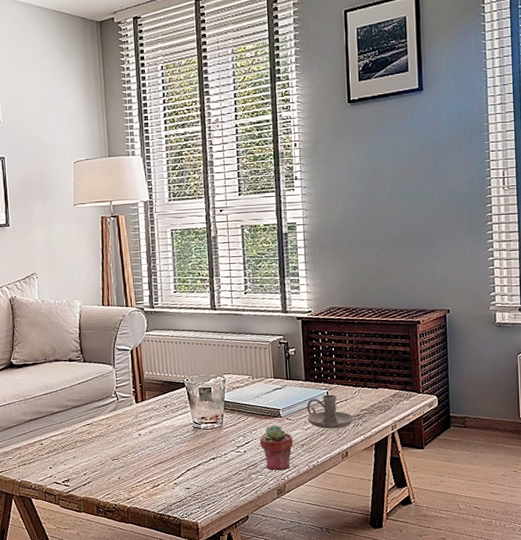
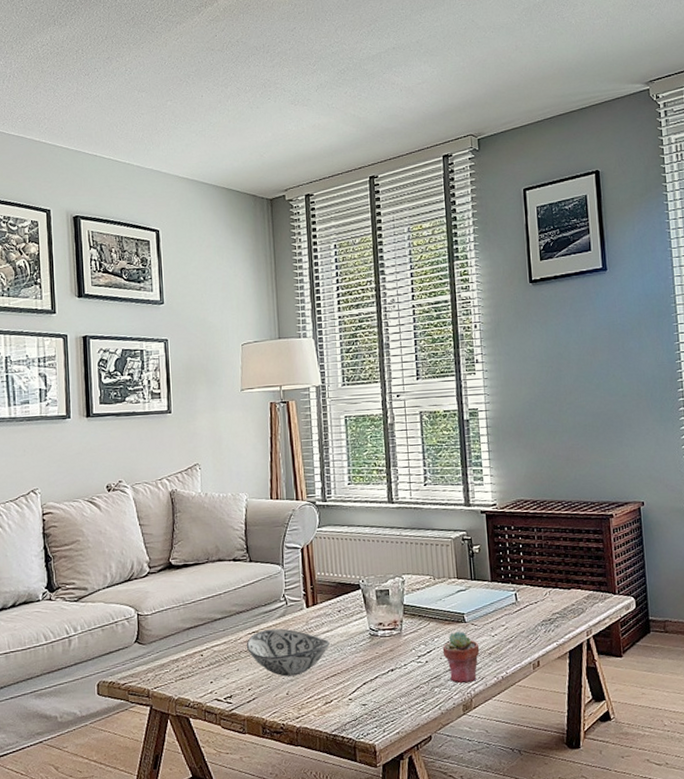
decorative bowl: none [81,421,157,463] -> present [246,628,330,677]
candle holder: present [307,394,354,429] -> none [493,596,545,635]

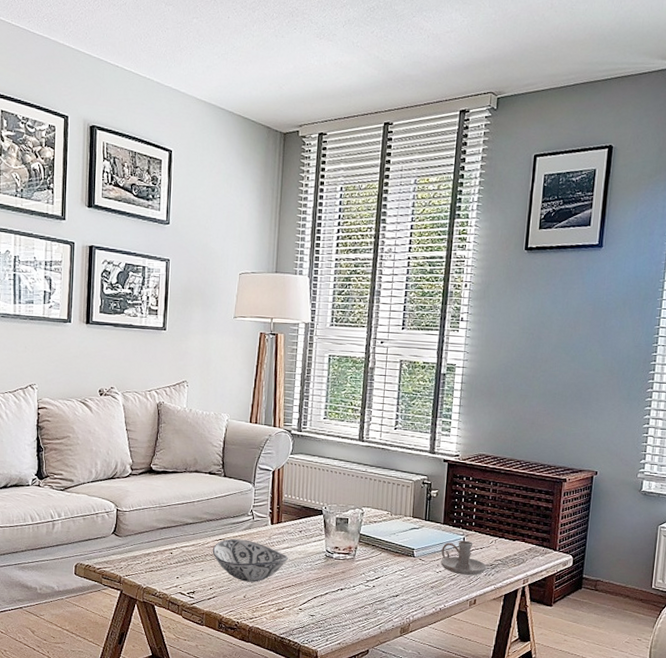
potted succulent: present [442,631,480,684] -> none [389,563,424,610]
candle holder: none [493,596,545,635] -> present [440,540,487,576]

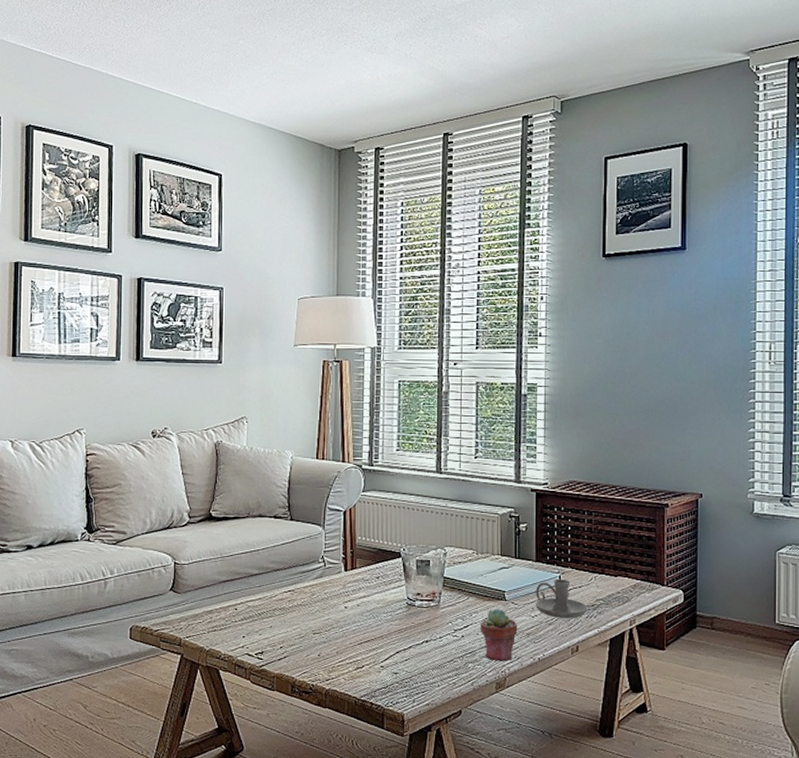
decorative bowl: present [212,538,288,582] -> none [281,589,365,638]
potted succulent: none [389,563,424,610] -> present [480,608,518,662]

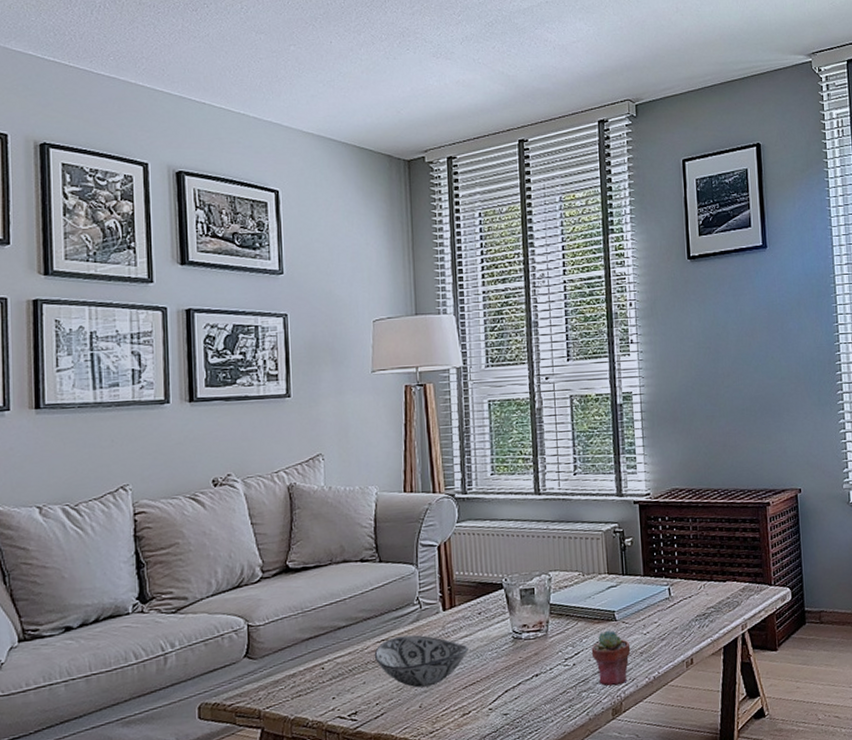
decorative bowl: none [281,589,365,638] -> present [374,635,468,688]
candle holder: present [536,579,588,619] -> none [646,590,699,633]

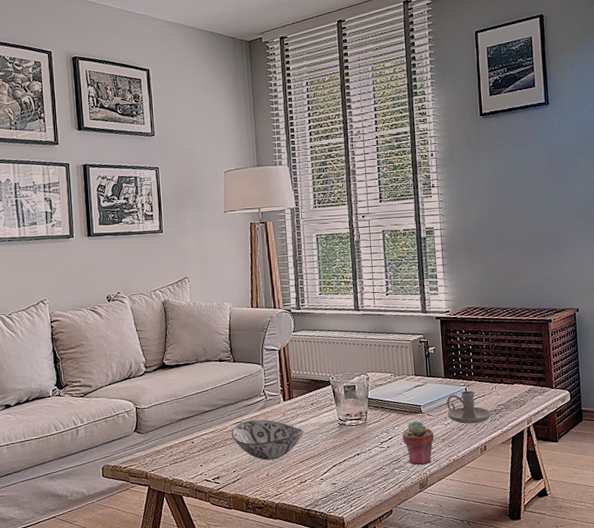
candle holder: none [646,590,699,633] -> present [446,390,491,424]

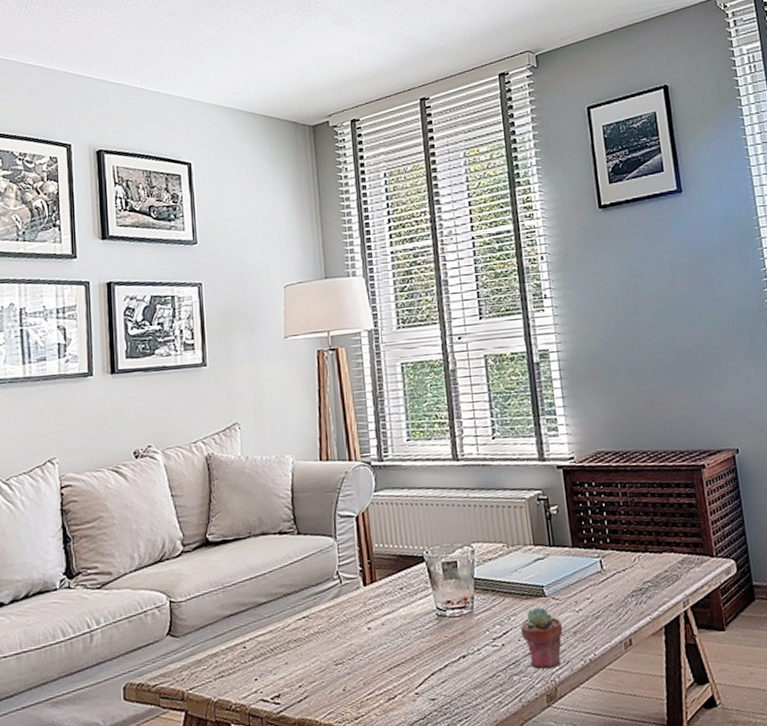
decorative bowl: present [231,419,304,460] -> none [295,612,391,669]
candle holder: present [446,390,491,424] -> none [576,563,636,610]

